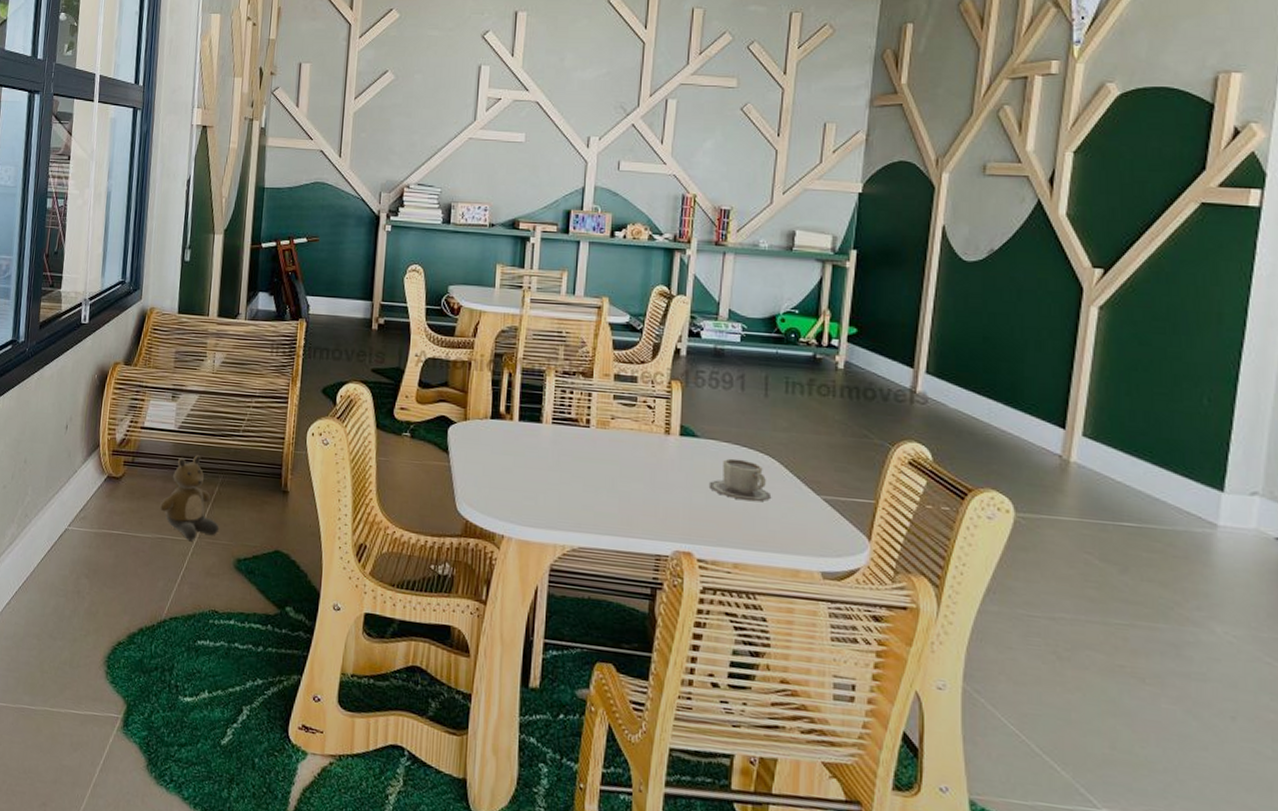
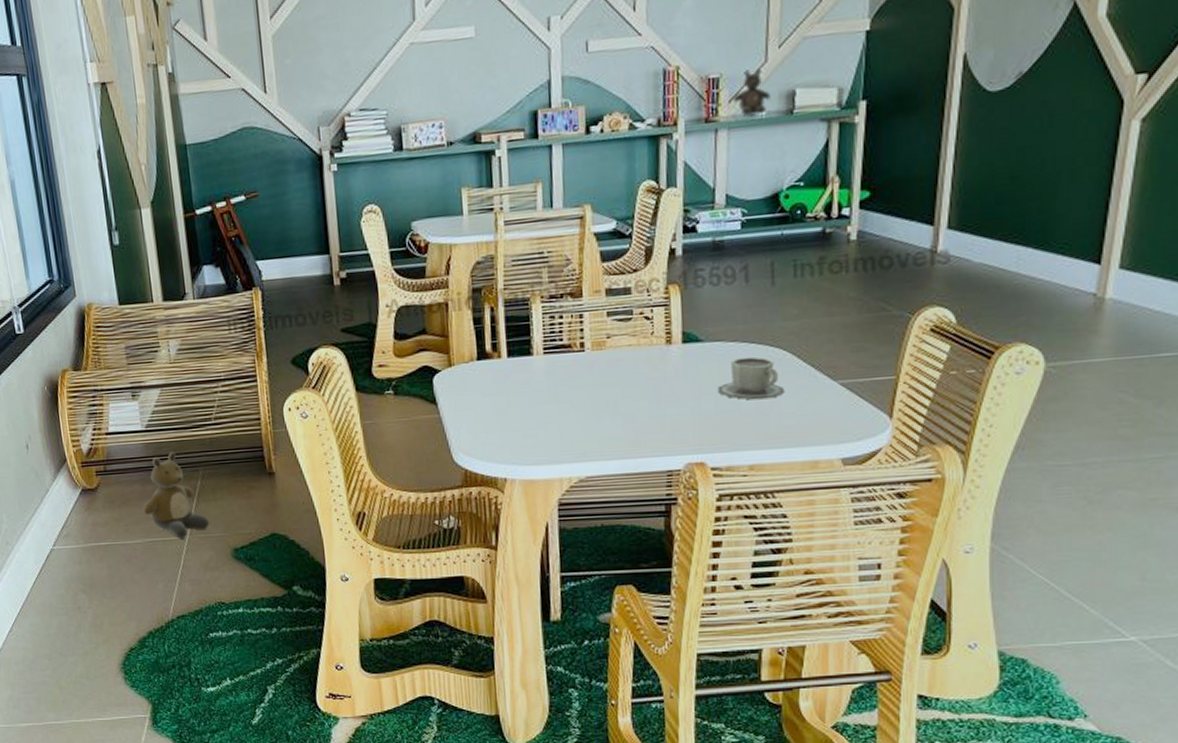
stuffed animal: none [740,207,774,247] -> present [732,69,771,115]

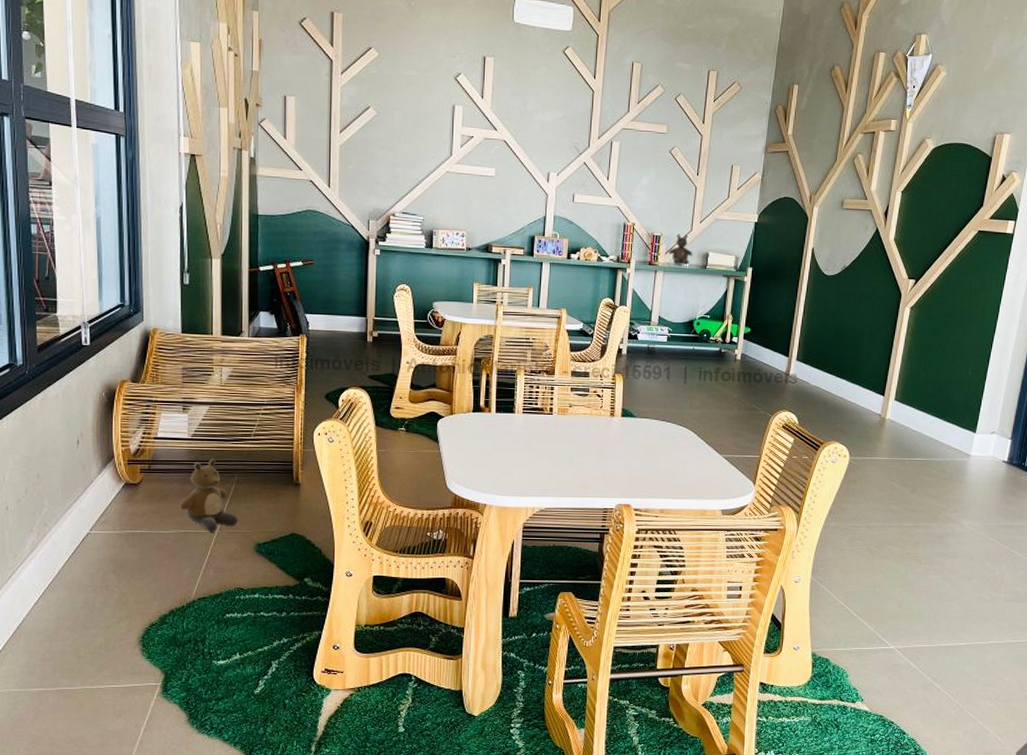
cup: present [717,357,785,400] -> none [643,431,688,463]

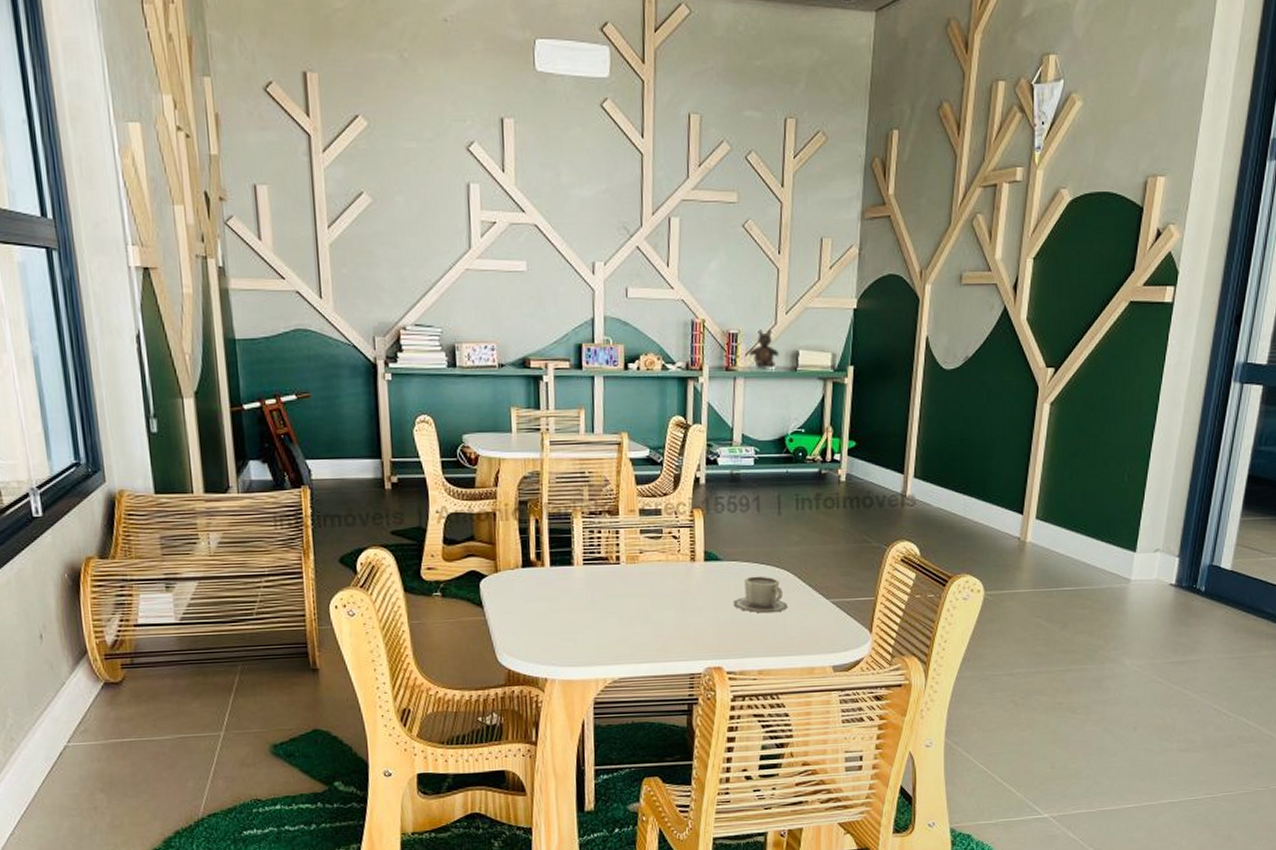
bear: present [179,459,239,532] -> none [173,646,248,735]
cup: none [643,431,688,463] -> present [733,576,788,614]

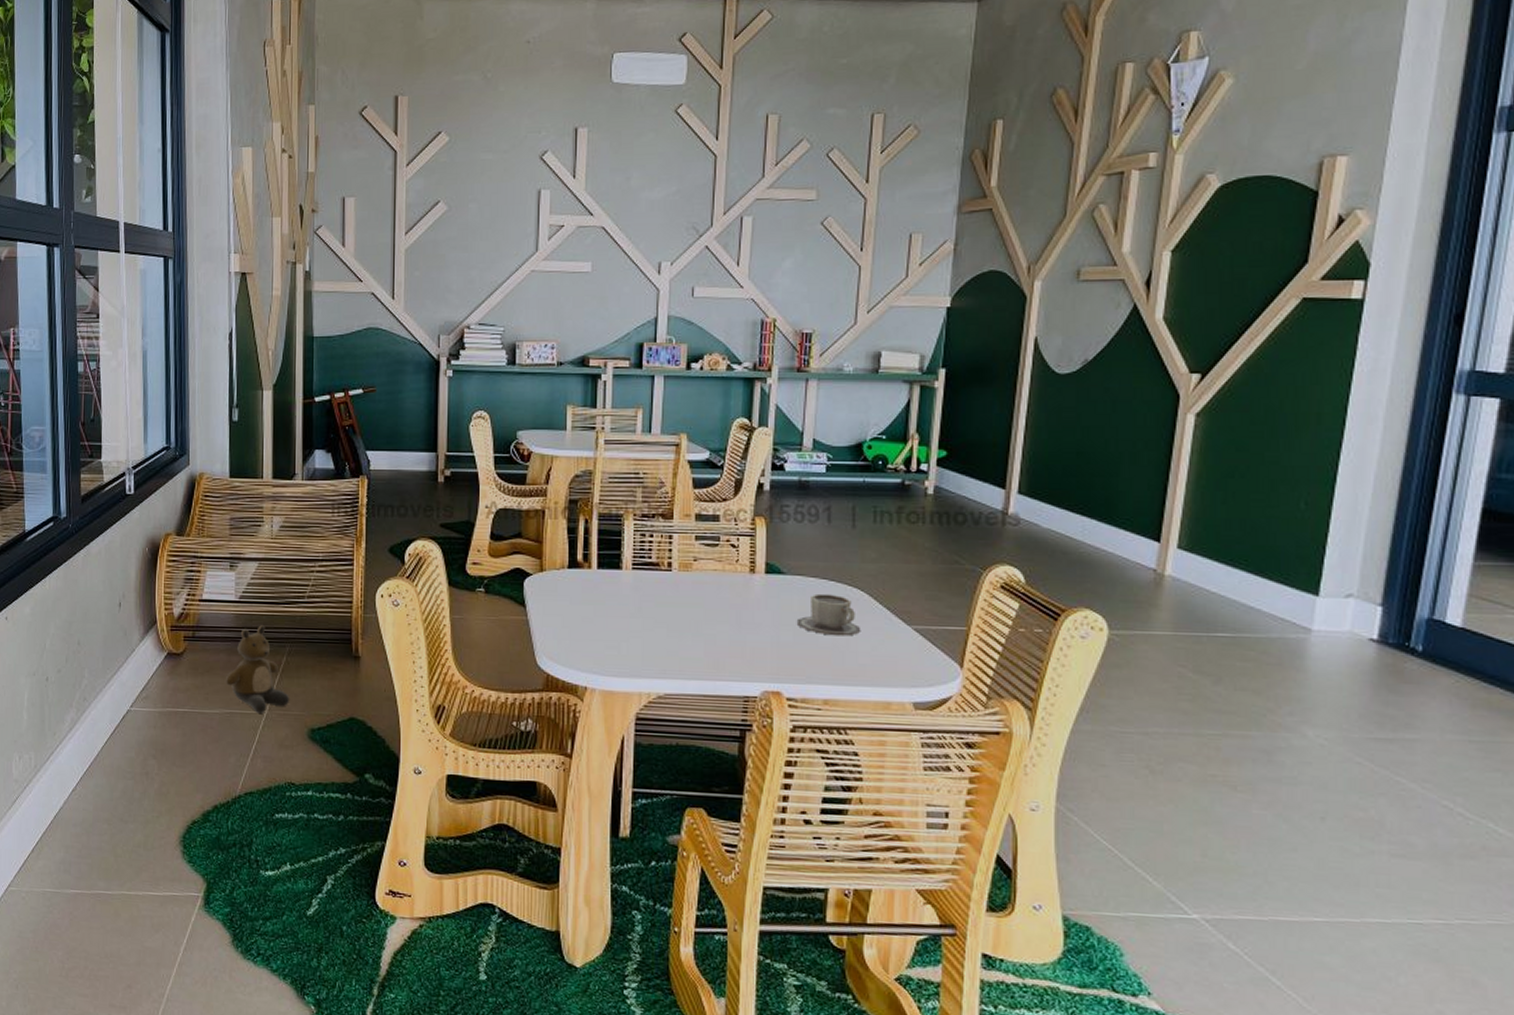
bear: none [173,646,248,735] -> present [225,625,290,713]
stuffed animal: present [748,329,780,369] -> none [823,329,859,370]

